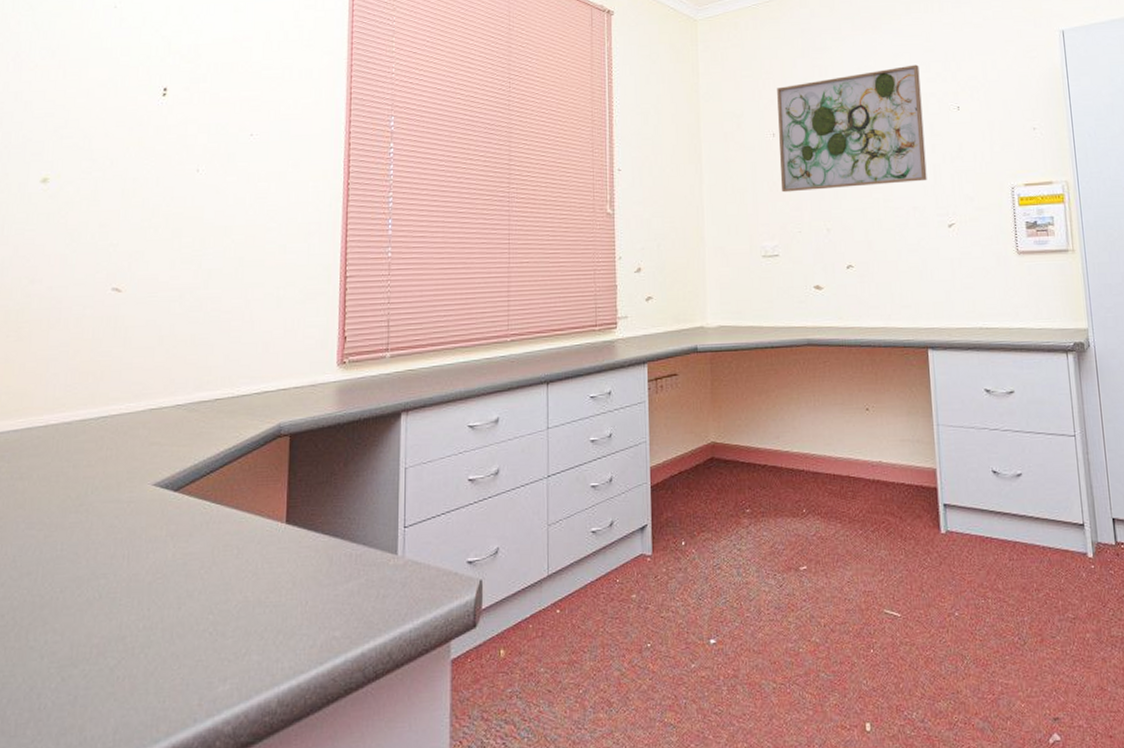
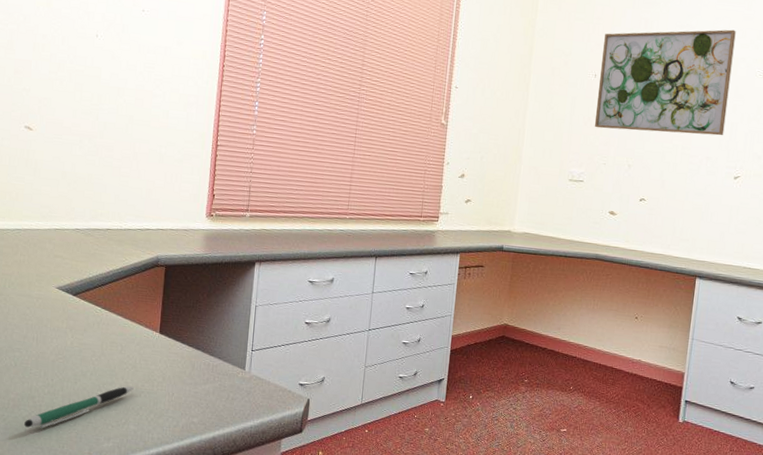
pen: none [112,601,256,682] -> present [24,386,134,428]

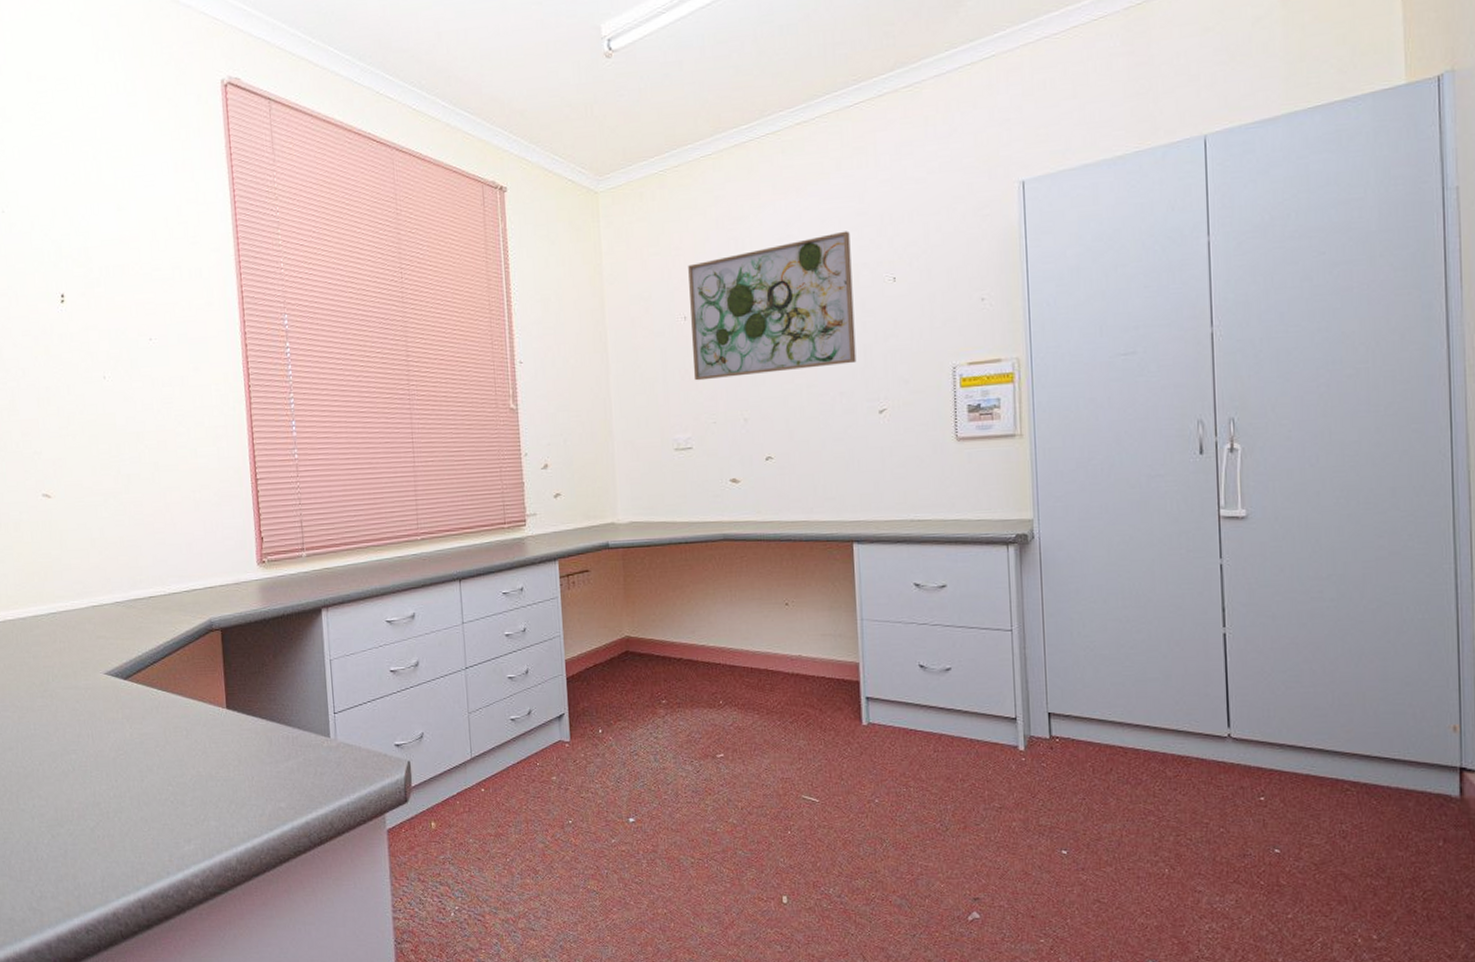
pen: present [24,386,134,428] -> none [93,775,208,840]

